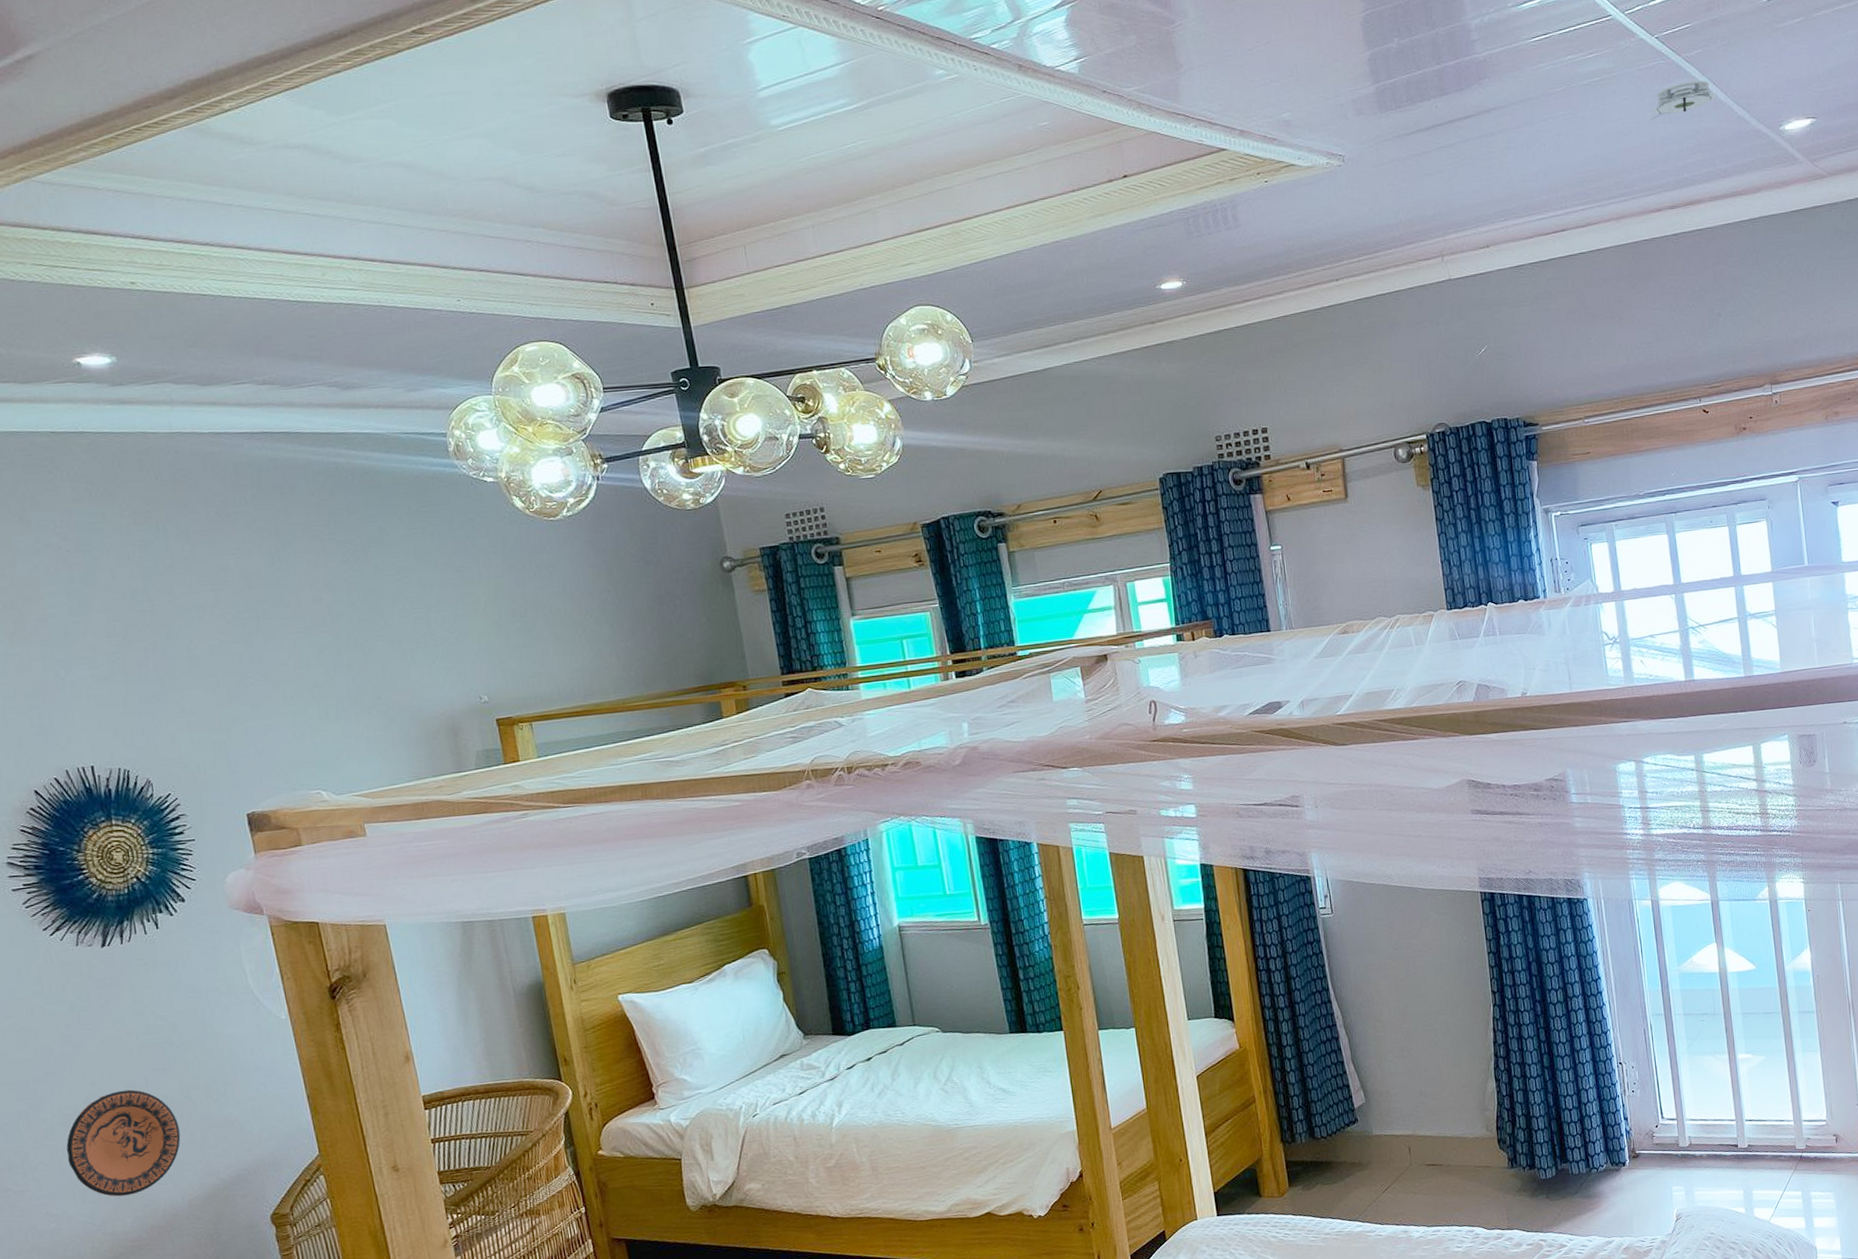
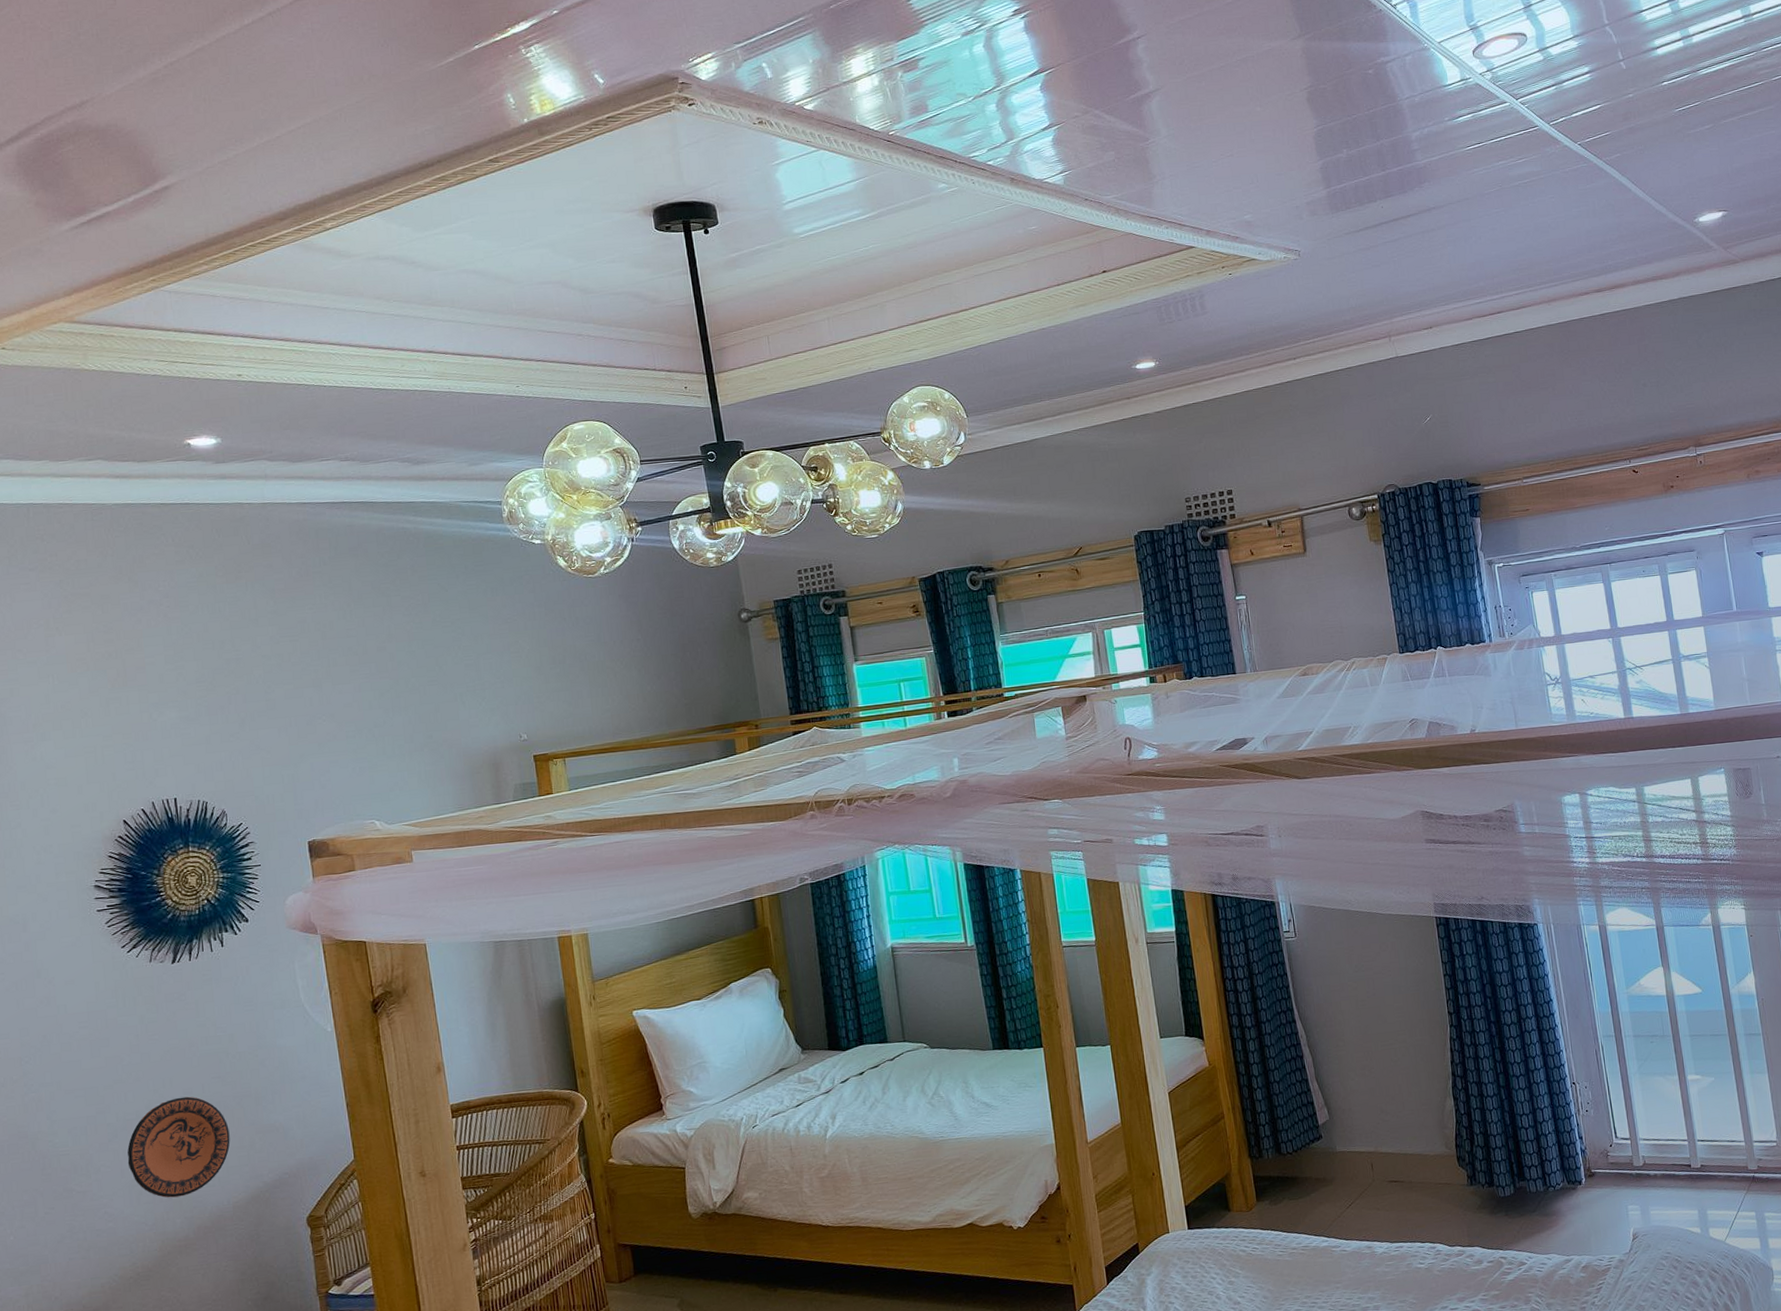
smoke detector: present [1650,80,1716,120] -> none [1576,180,1635,215]

